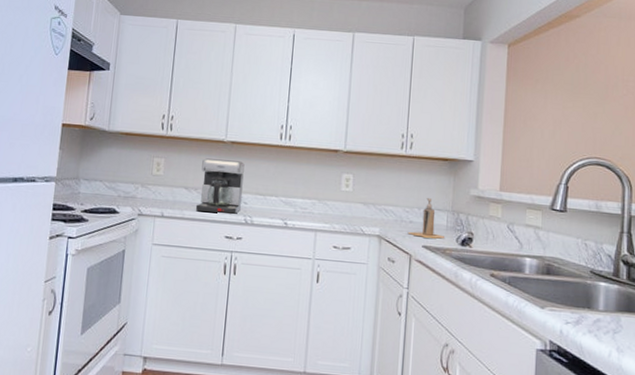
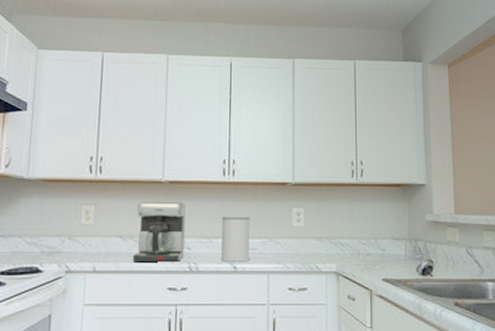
canister: none [274,176,302,220] -> present [221,215,250,262]
soap dispenser: present [407,198,444,239] -> none [366,227,404,271]

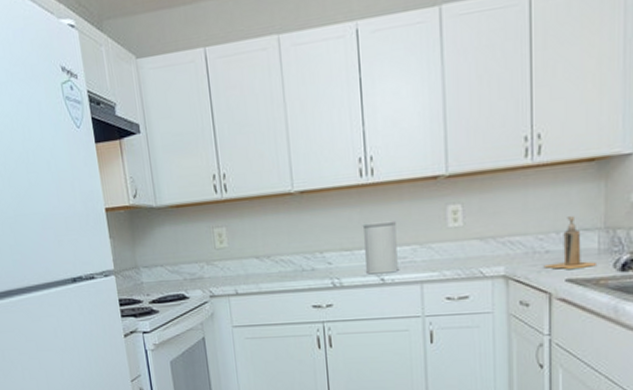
coffee maker: present [132,202,186,263] -> none [269,214,325,283]
soap dispenser: none [366,227,404,271] -> present [543,216,596,270]

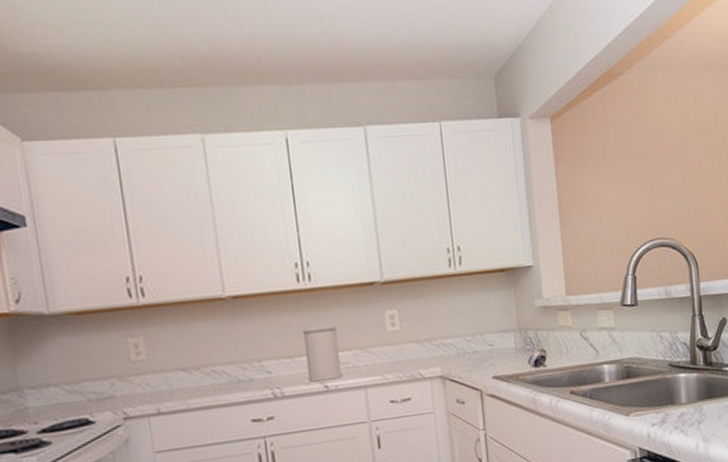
soap dispenser: present [543,216,596,270] -> none [473,319,515,368]

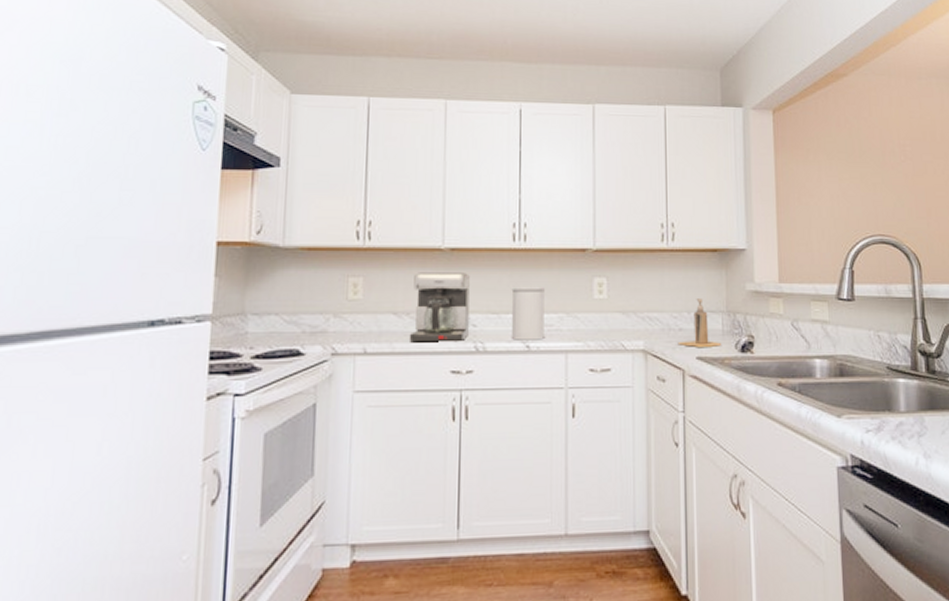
coffee maker: none [198,320,264,397] -> present [409,272,470,343]
soap dispenser: none [473,319,515,368] -> present [677,299,721,348]

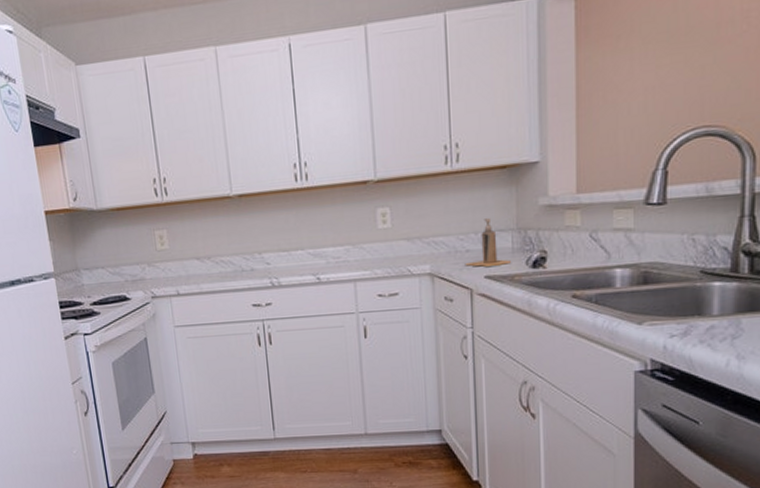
coffee maker: present [409,272,470,343] -> none [209,216,264,283]
canister: present [511,287,545,340] -> none [298,223,333,274]

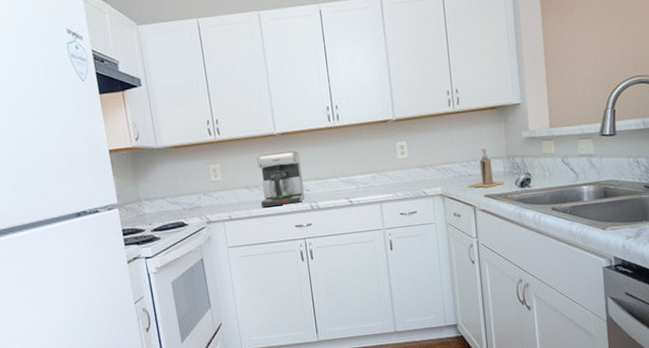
coffee maker: none [209,216,264,283] -> present [257,151,304,208]

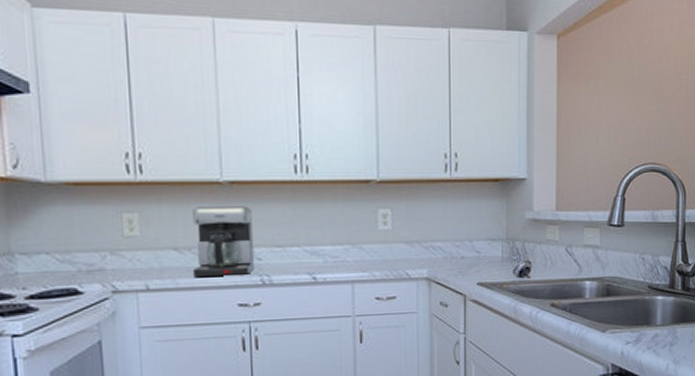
soap dispenser: present [468,148,504,188] -> none [459,227,500,275]

